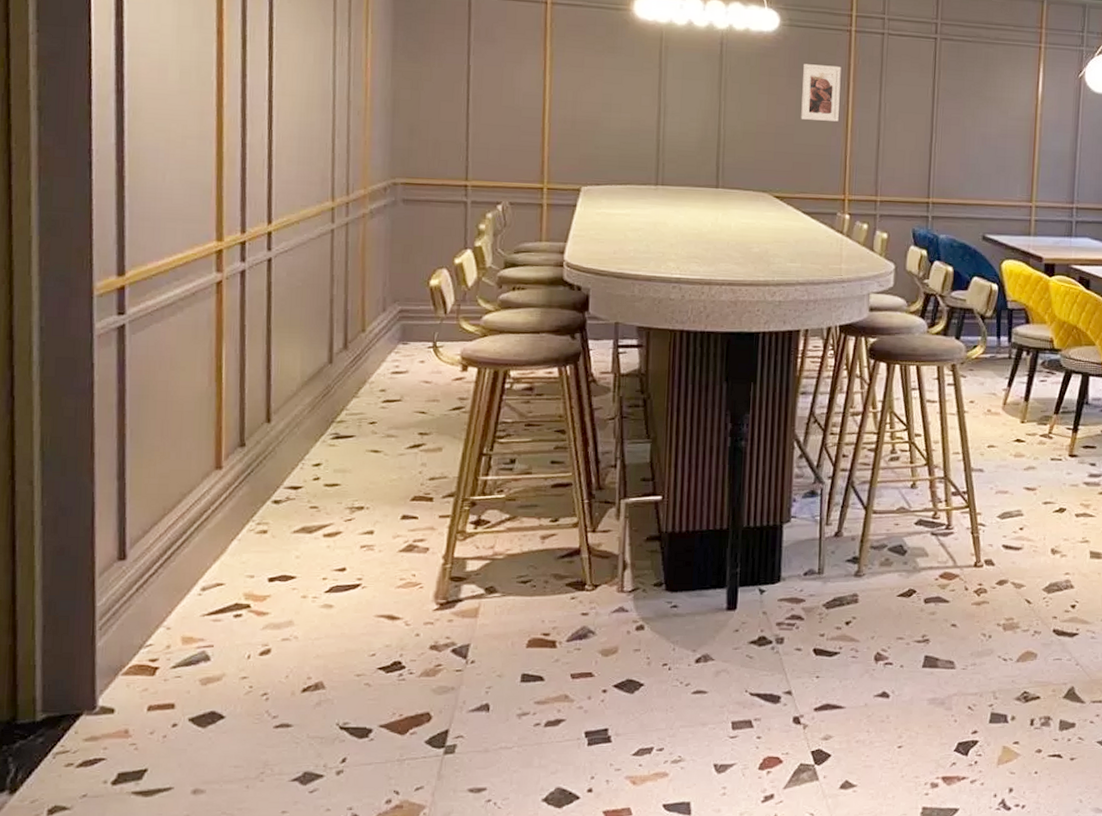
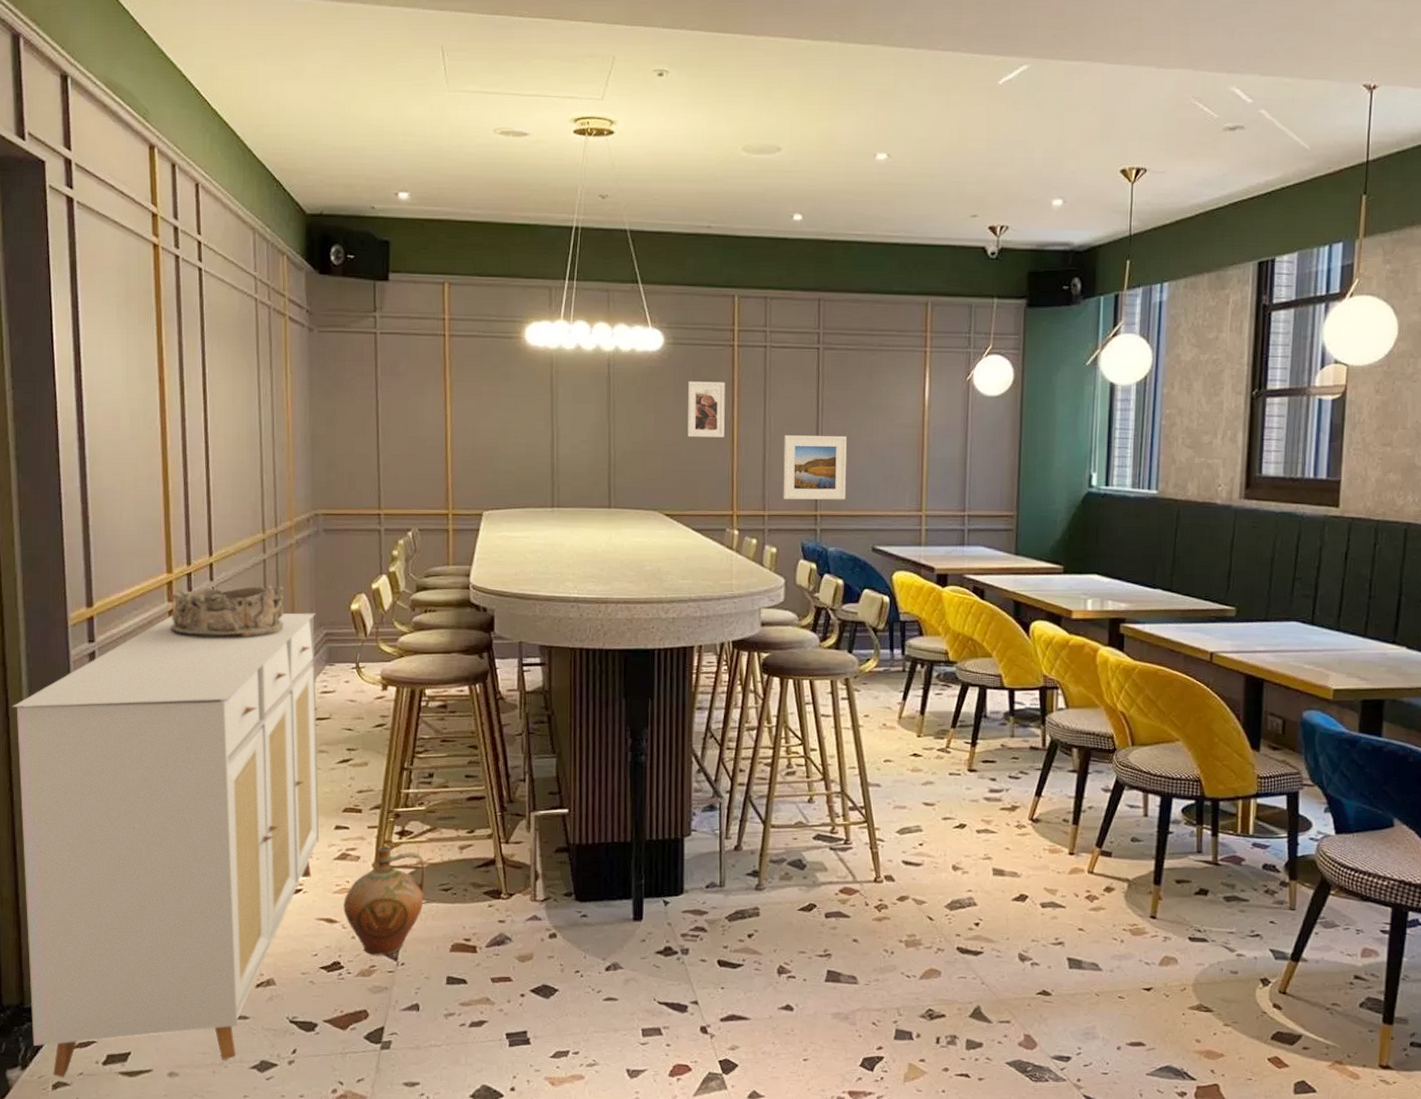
sideboard: none [19,287,390,802] -> present [13,613,320,1078]
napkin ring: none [217,257,355,312] -> present [170,585,285,637]
ceramic jug: none [407,536,503,654] -> present [343,846,425,956]
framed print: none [895,122,961,189] -> present [783,435,847,500]

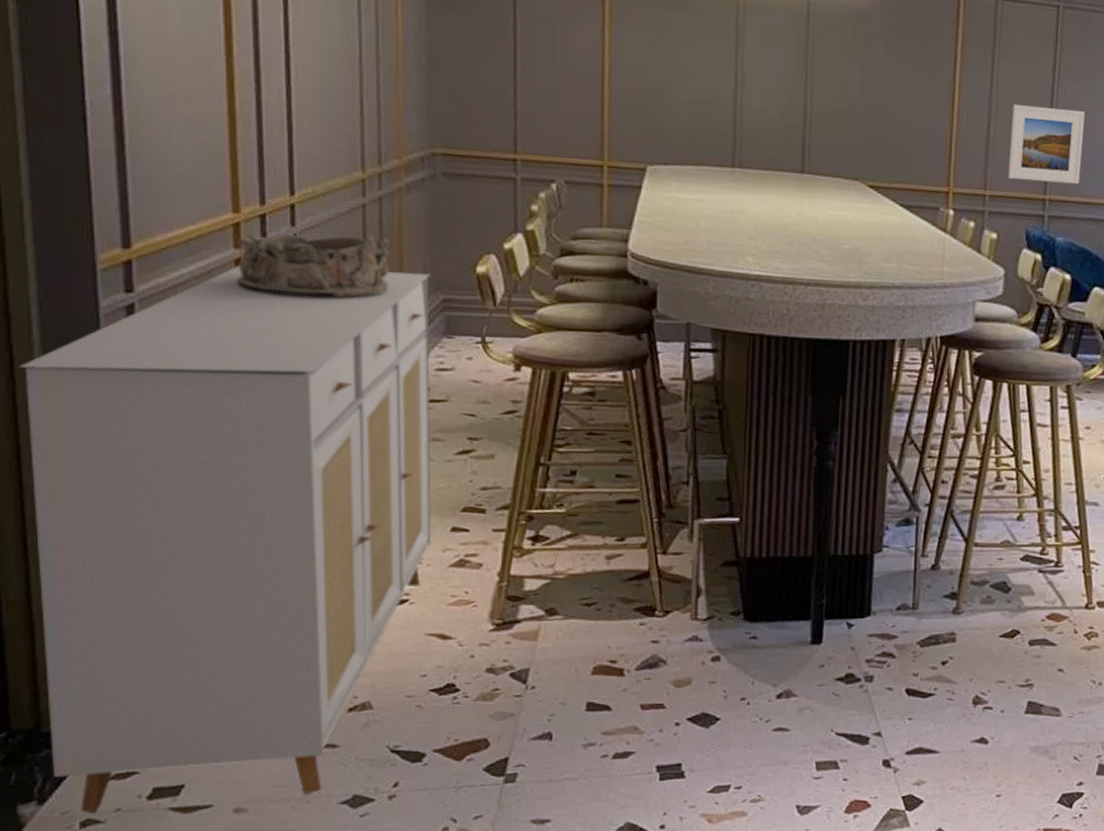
ceramic jug: present [343,846,425,956] -> none [460,552,564,678]
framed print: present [687,381,725,437] -> none [900,31,948,101]

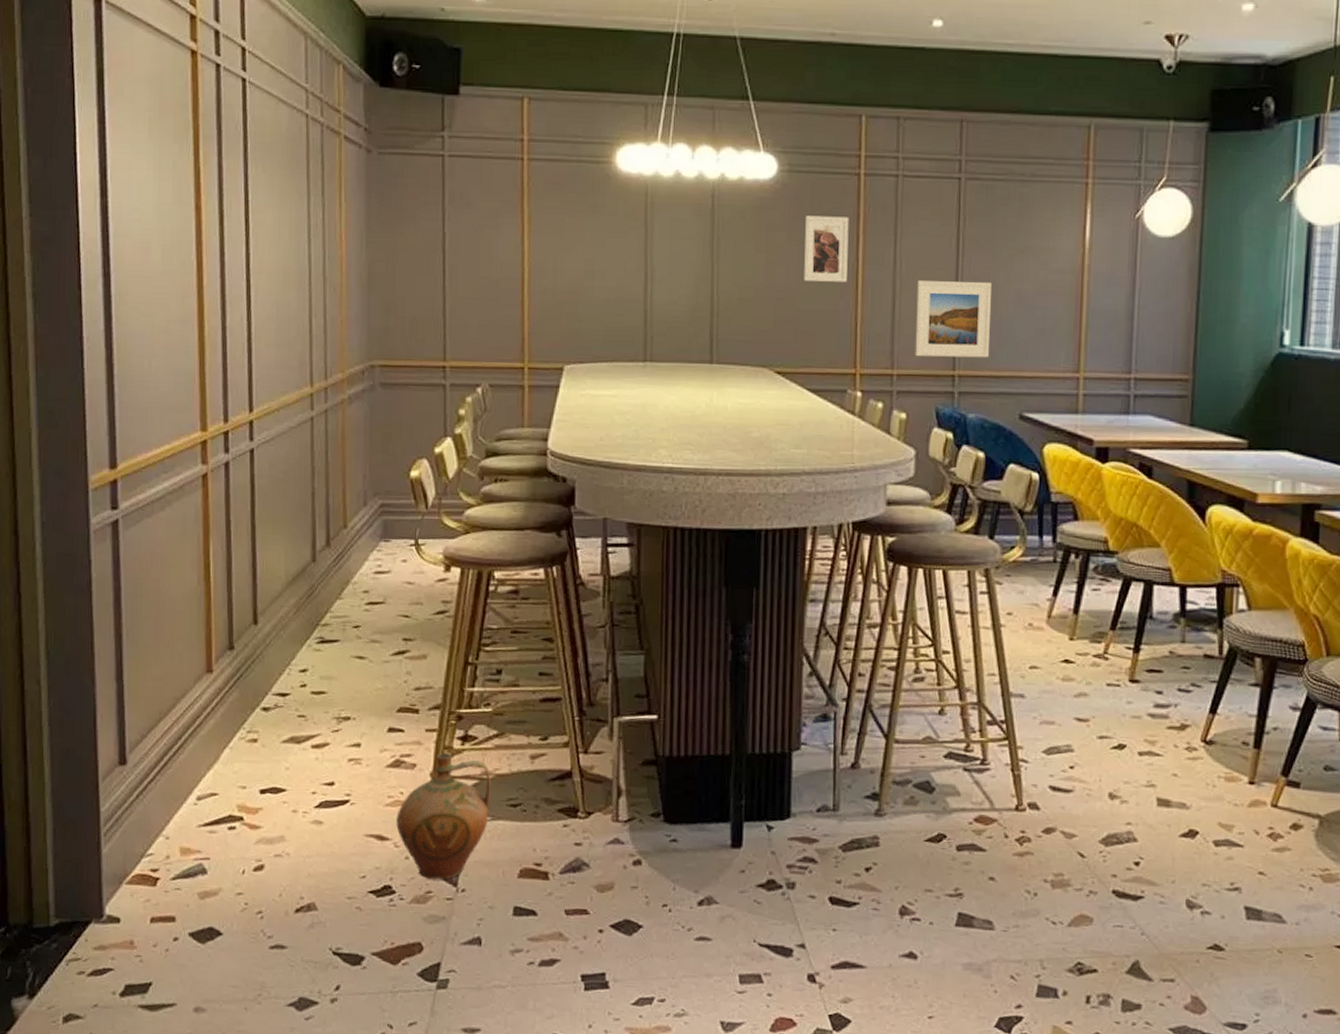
sideboard: present [20,266,432,815] -> none [25,480,371,1010]
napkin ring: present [237,233,391,298] -> none [203,446,335,507]
ceramic jug: none [460,552,564,678] -> present [396,752,491,880]
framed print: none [900,31,948,101] -> present [804,215,849,282]

